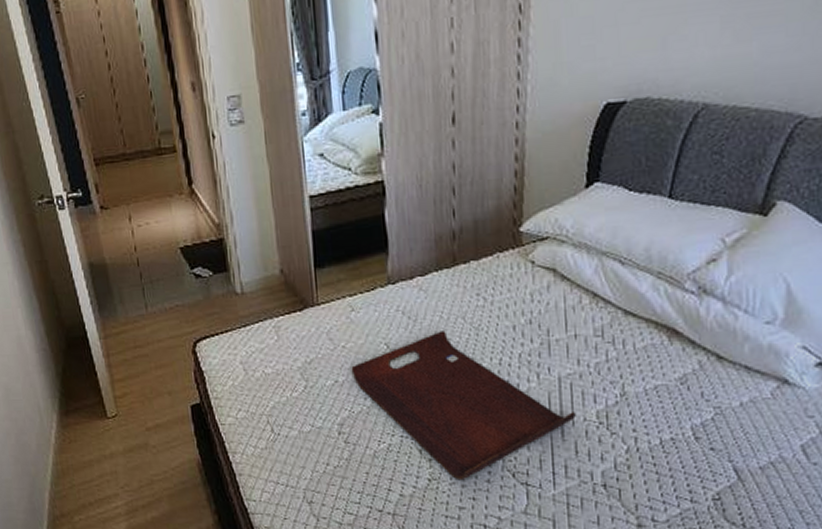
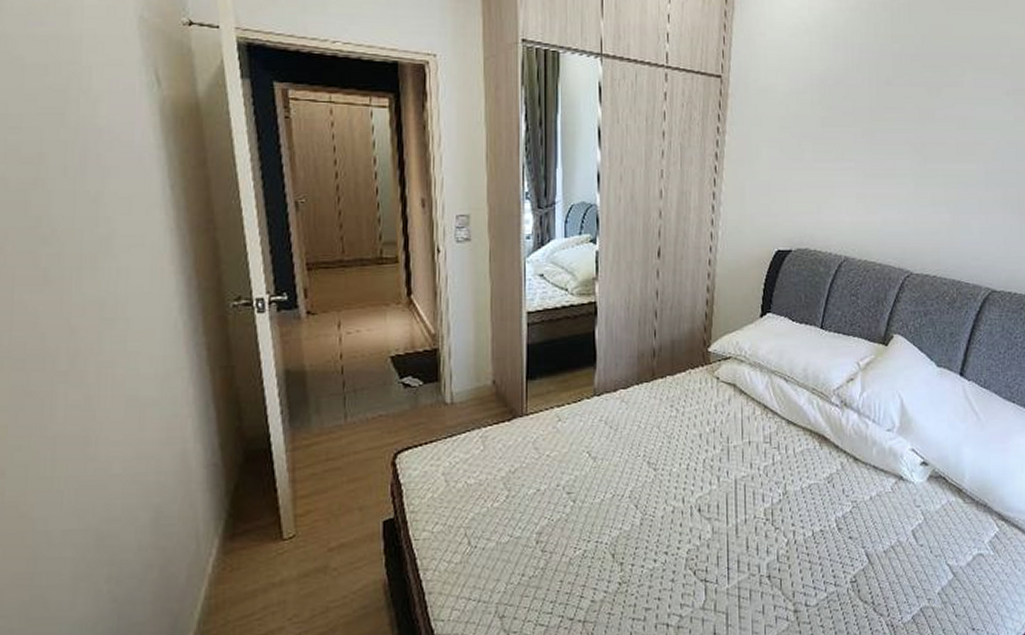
serving tray: present [351,331,576,481] -> none [554,439,748,582]

